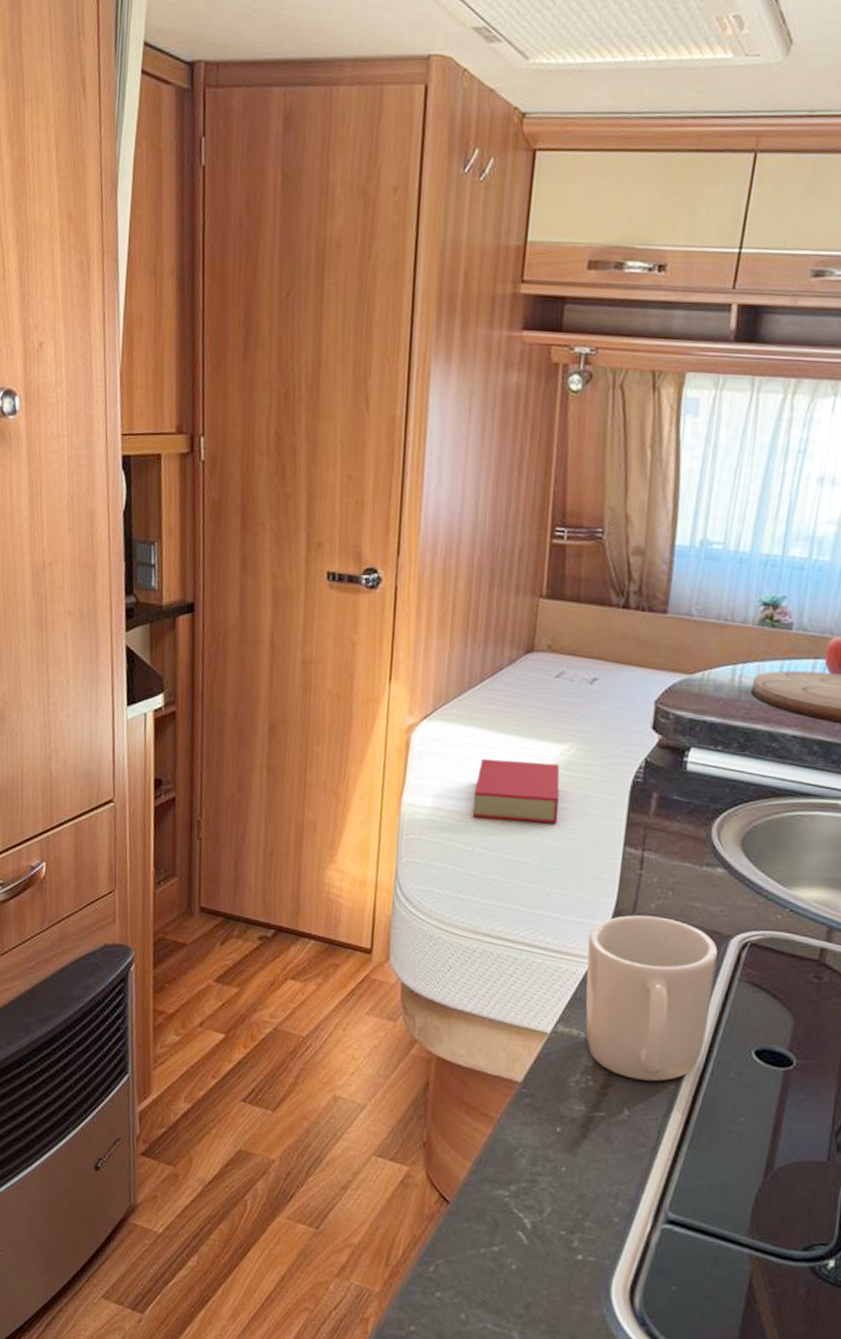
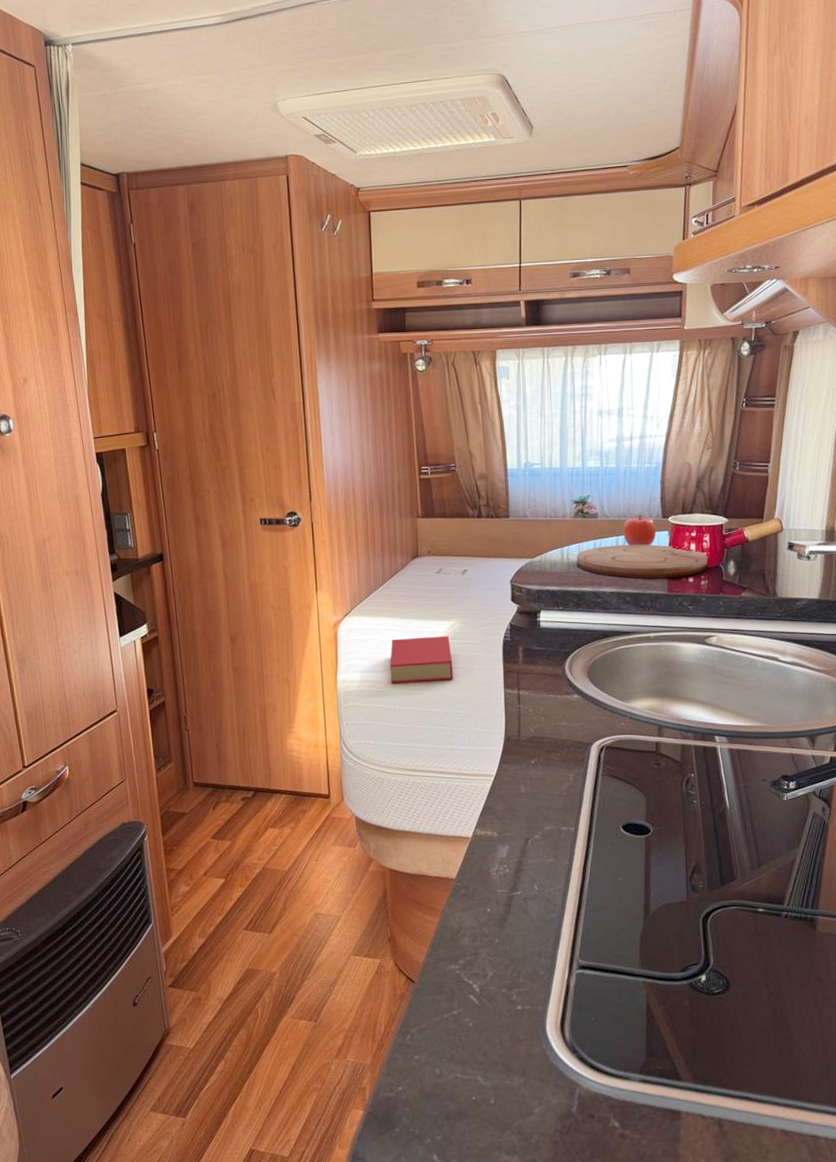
mug: present [585,915,718,1082] -> none [489,737,585,862]

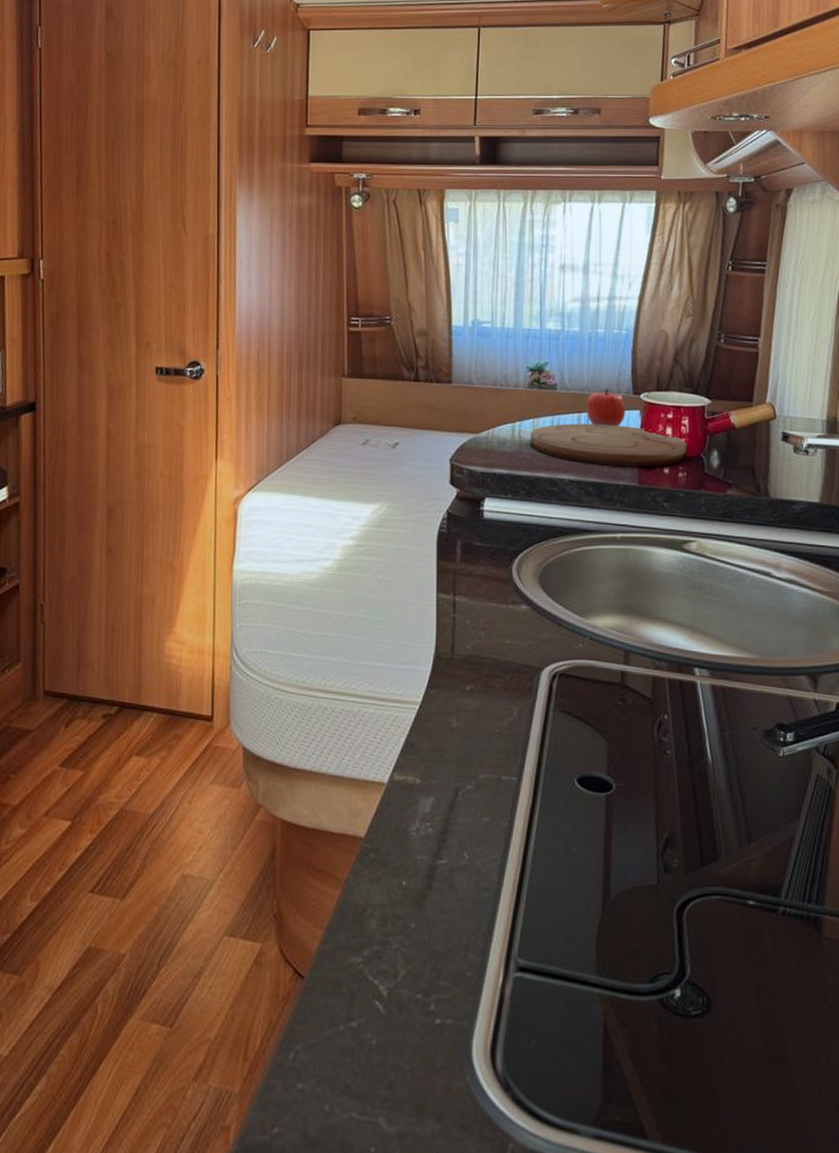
book: present [390,636,454,684] -> none [298,522,376,579]

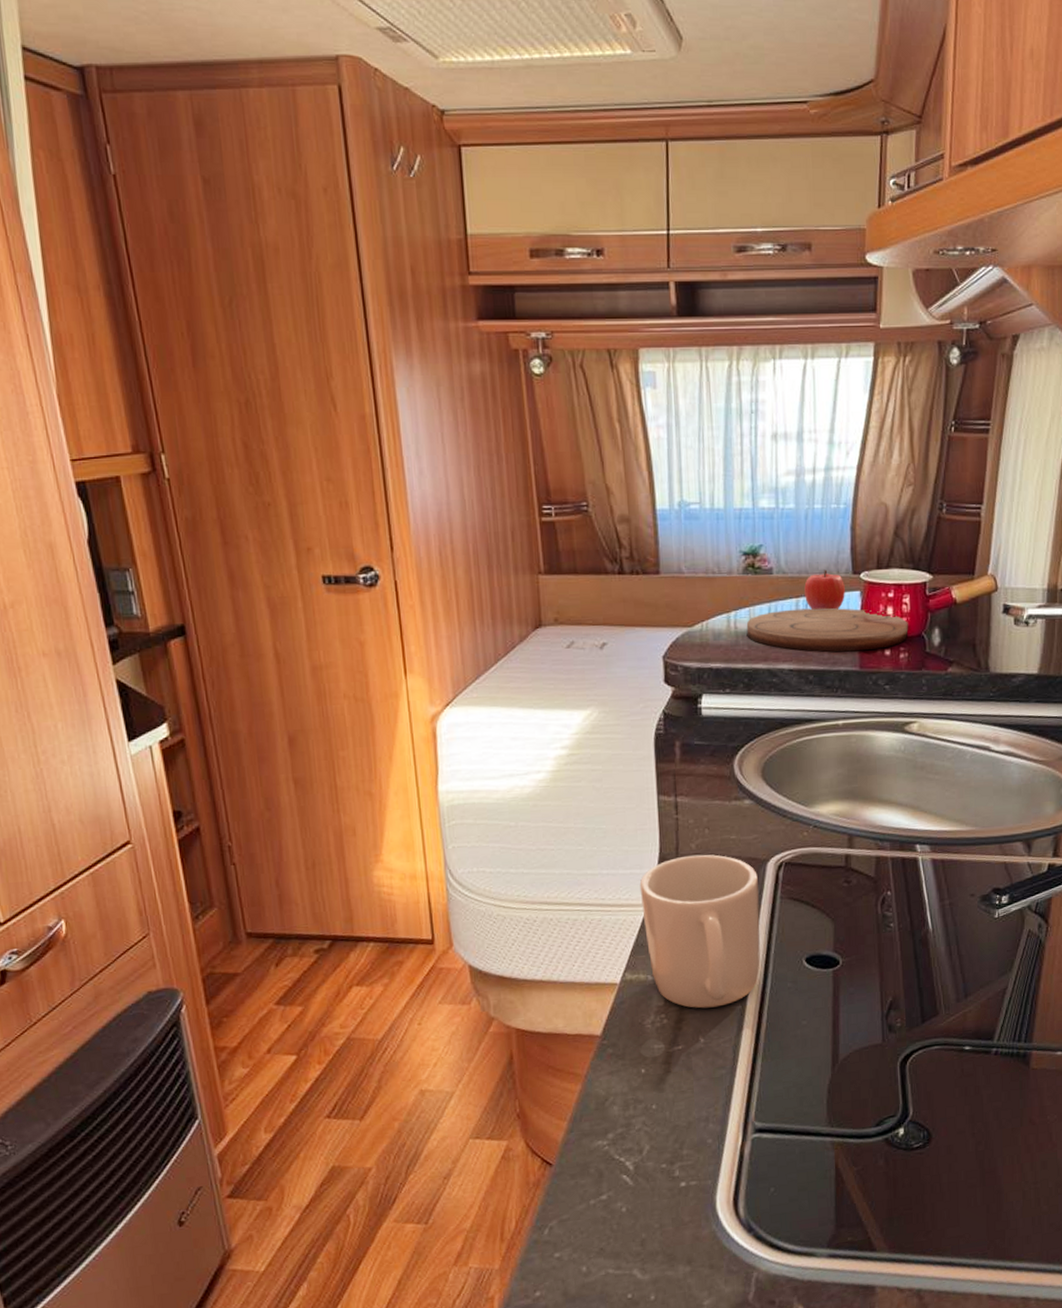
mug: none [413,656,532,821] -> present [639,854,761,1009]

